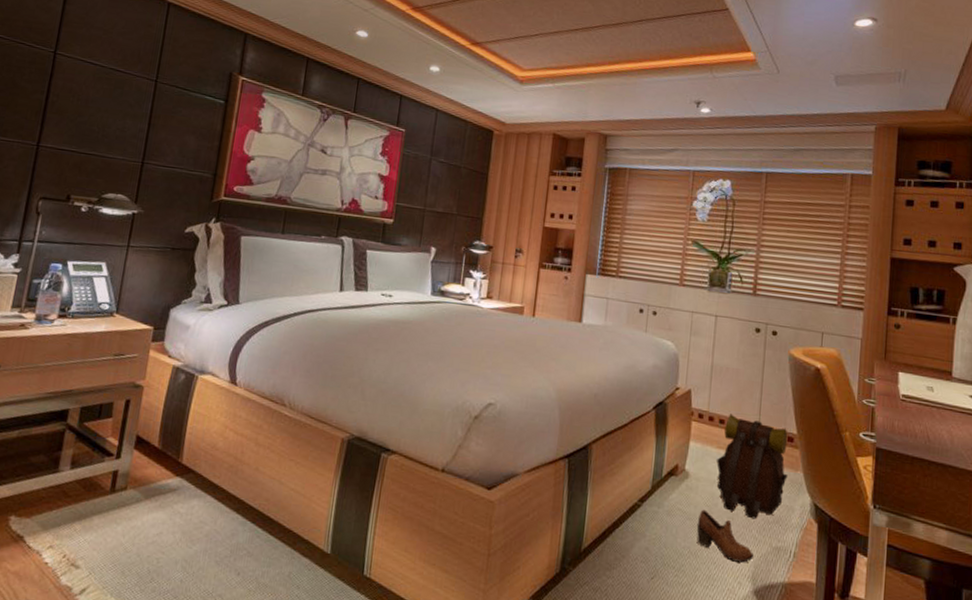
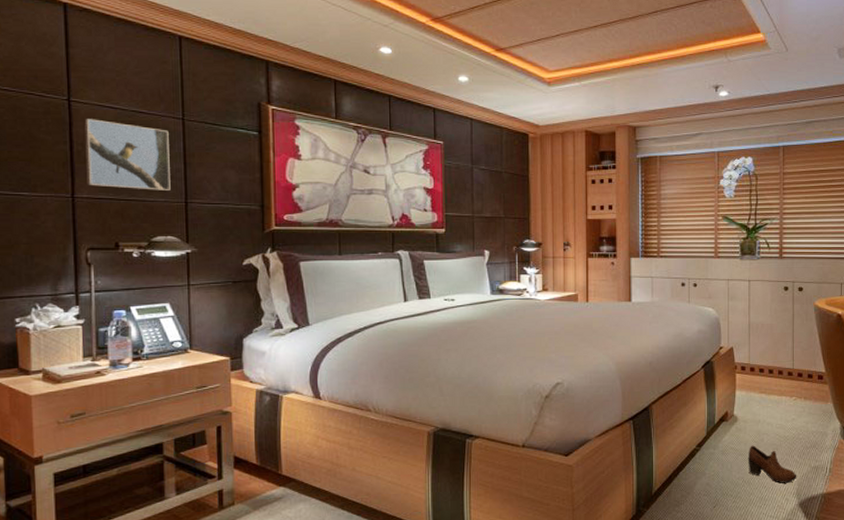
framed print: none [54,72,140,150] -> present [84,119,171,192]
backpack: present [717,413,788,519] -> none [760,363,820,447]

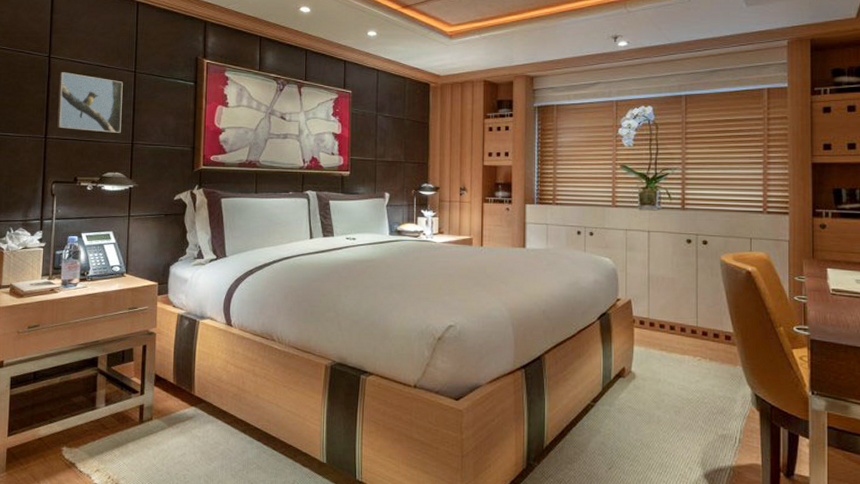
shoe: present [747,445,797,483] -> none [646,405,702,451]

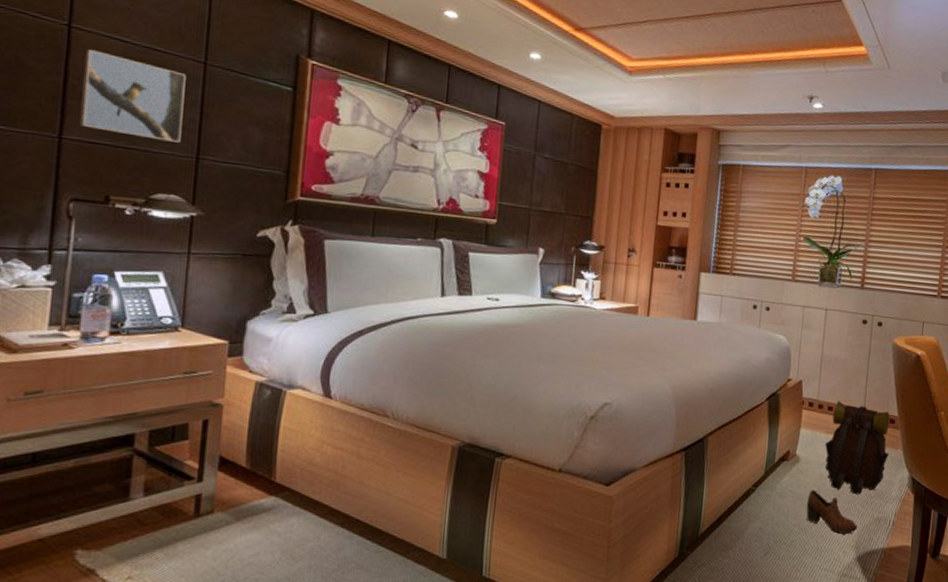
shoe: none [646,405,702,451] -> present [806,489,858,534]
backpack: none [660,318,728,411] -> present [825,401,890,495]

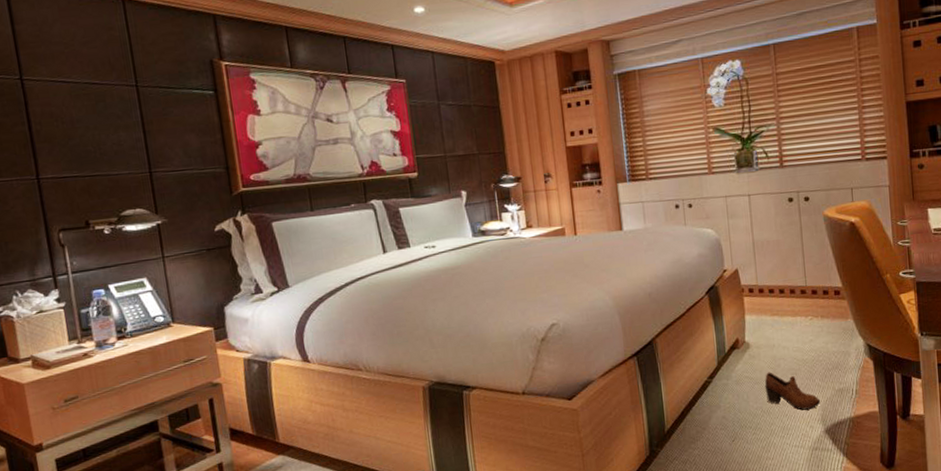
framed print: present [79,49,186,144] -> none [39,95,133,166]
backpack: present [825,401,890,495] -> none [773,282,840,370]

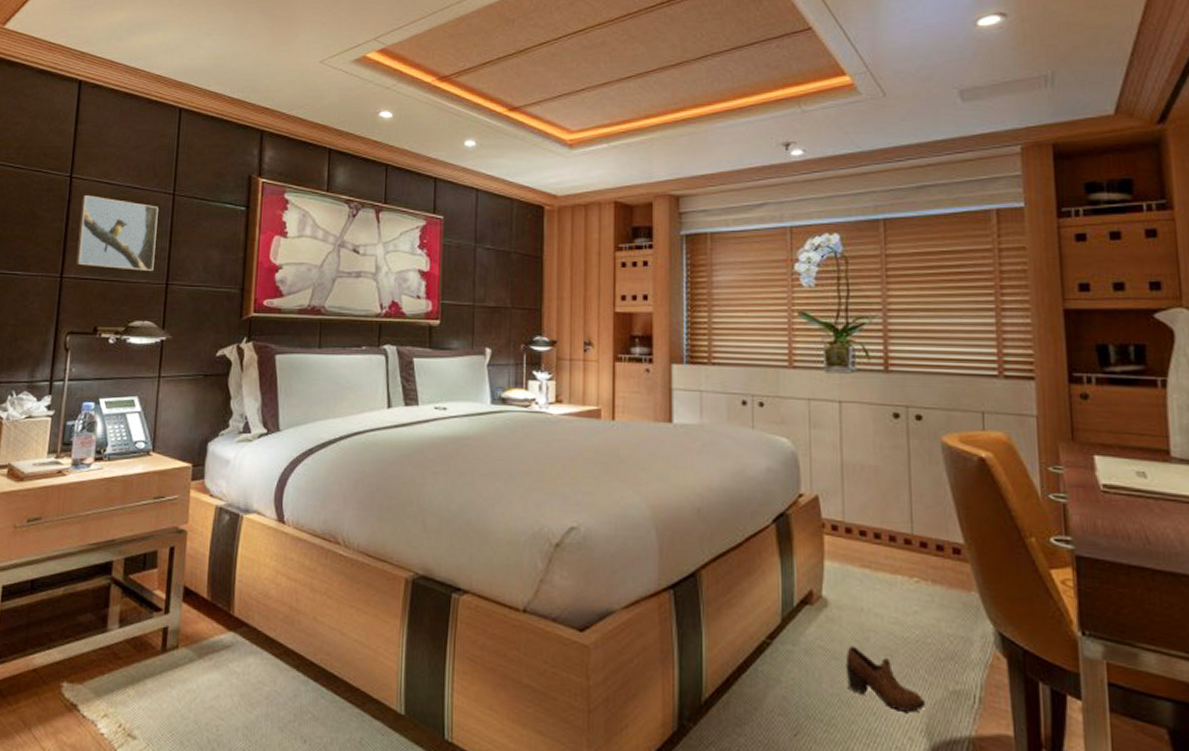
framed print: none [39,95,133,166] -> present [76,195,159,272]

